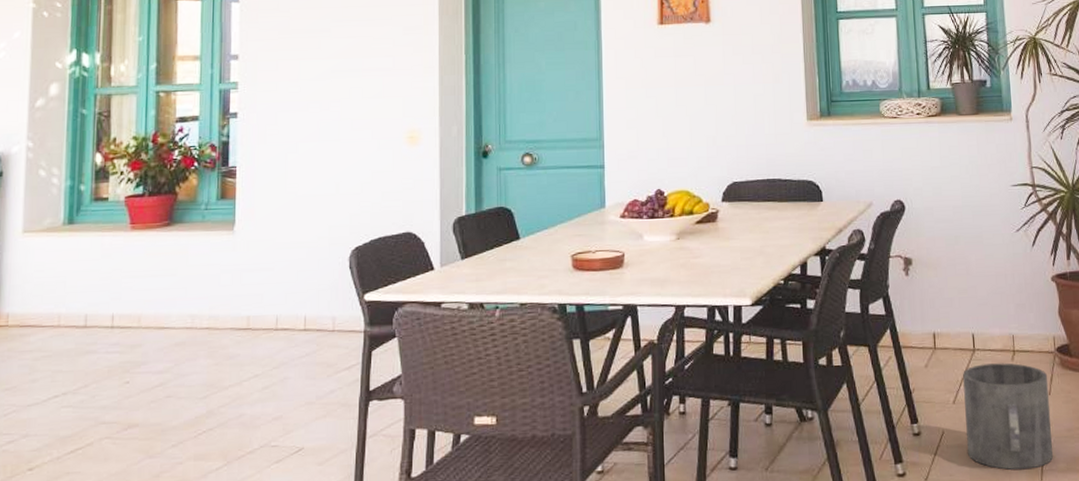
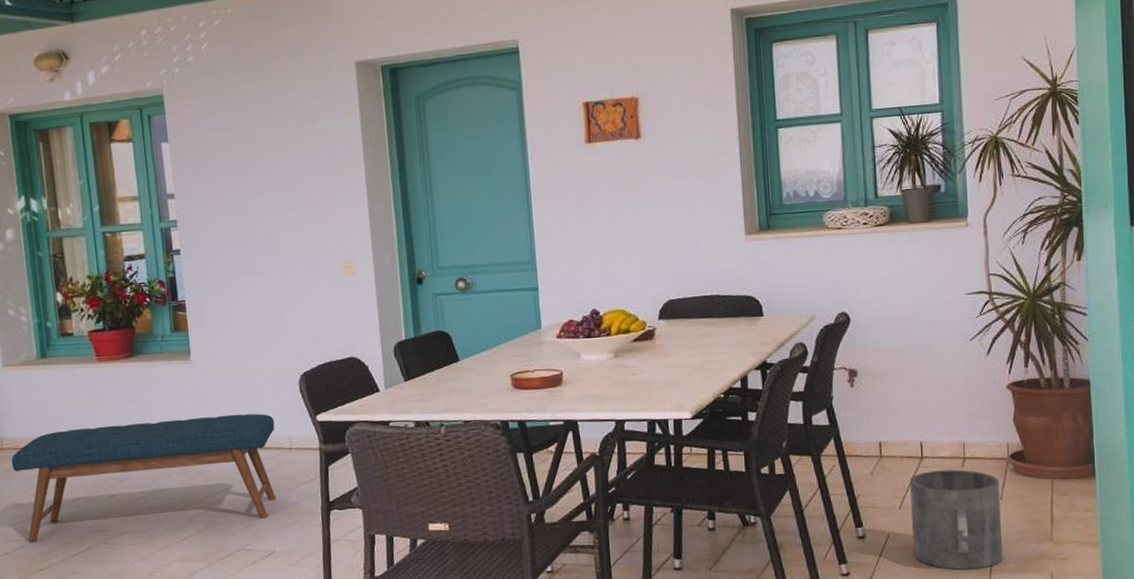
bench: none [14,291,318,435] -> present [11,413,276,542]

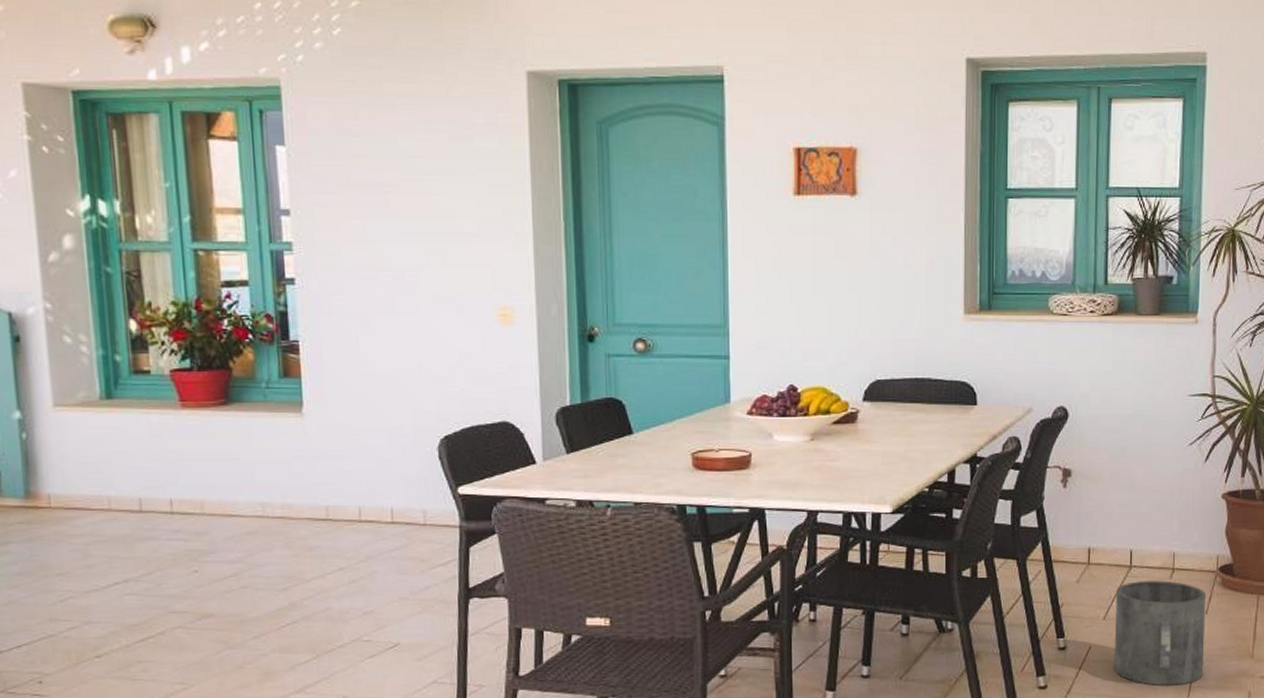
bench: present [11,413,276,542] -> none [61,481,406,622]

